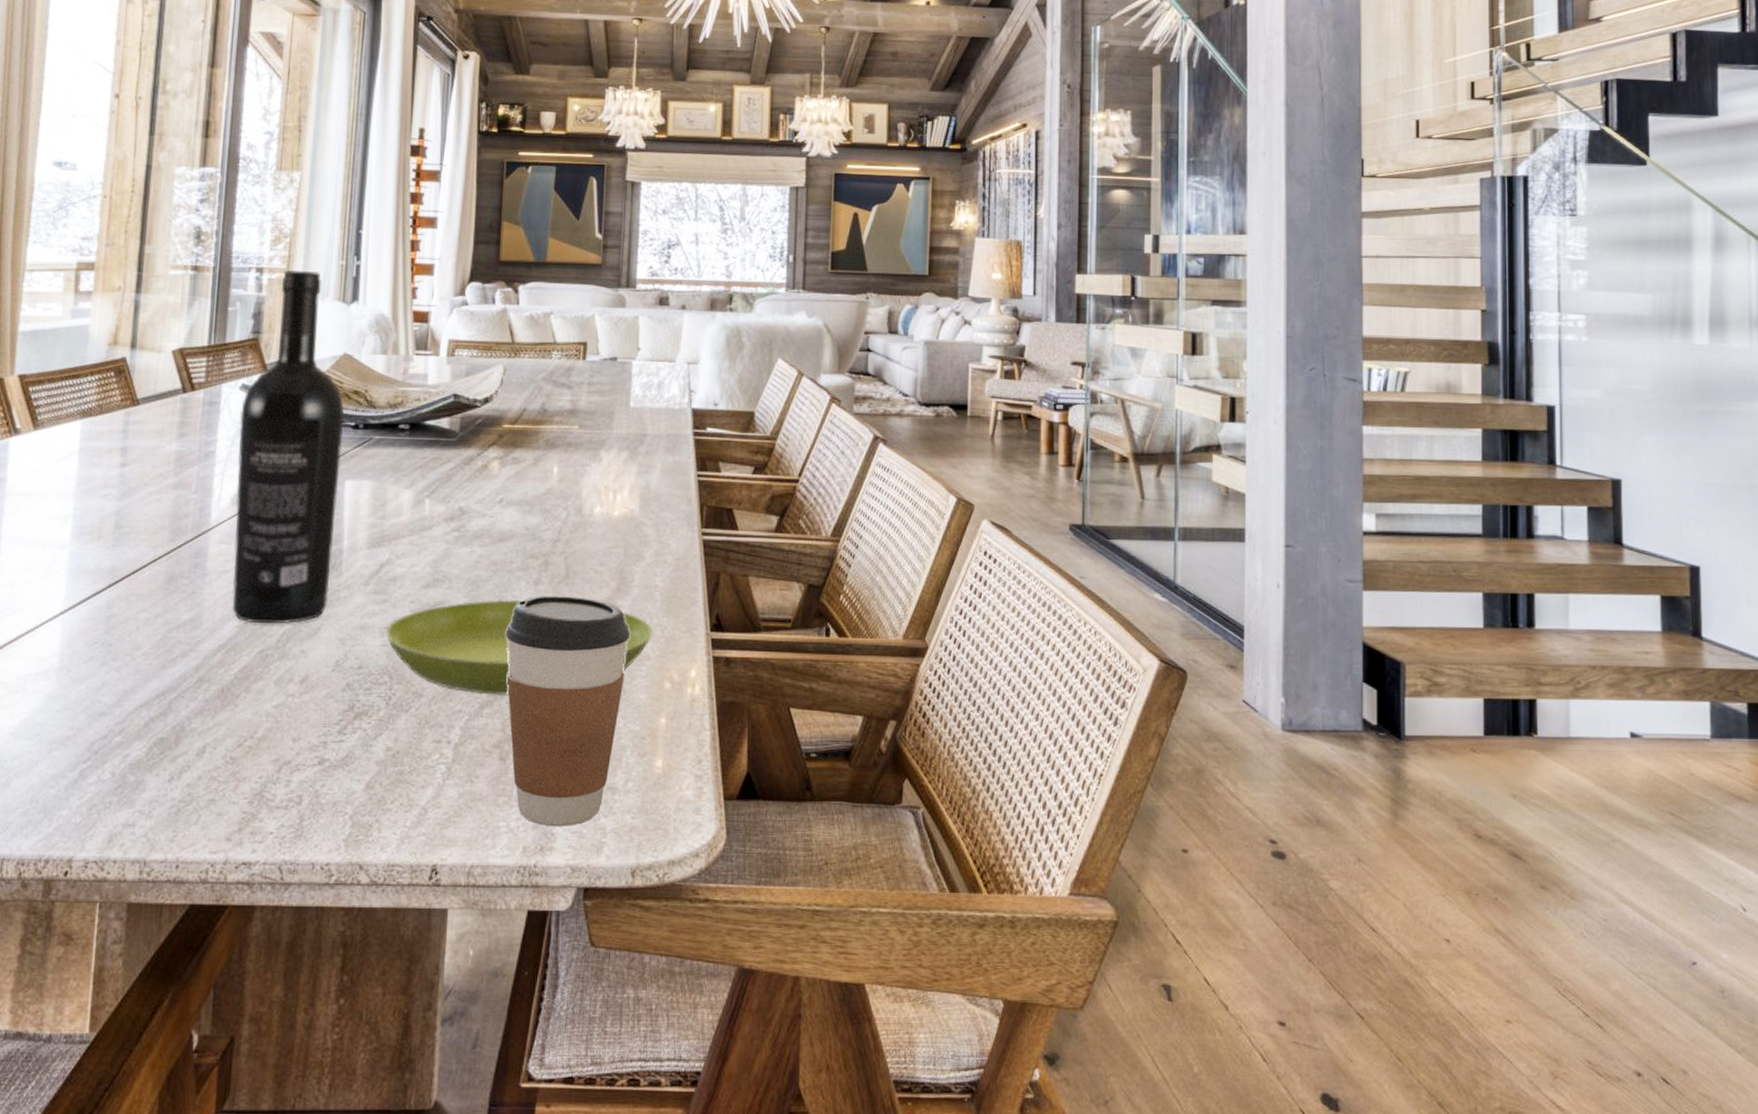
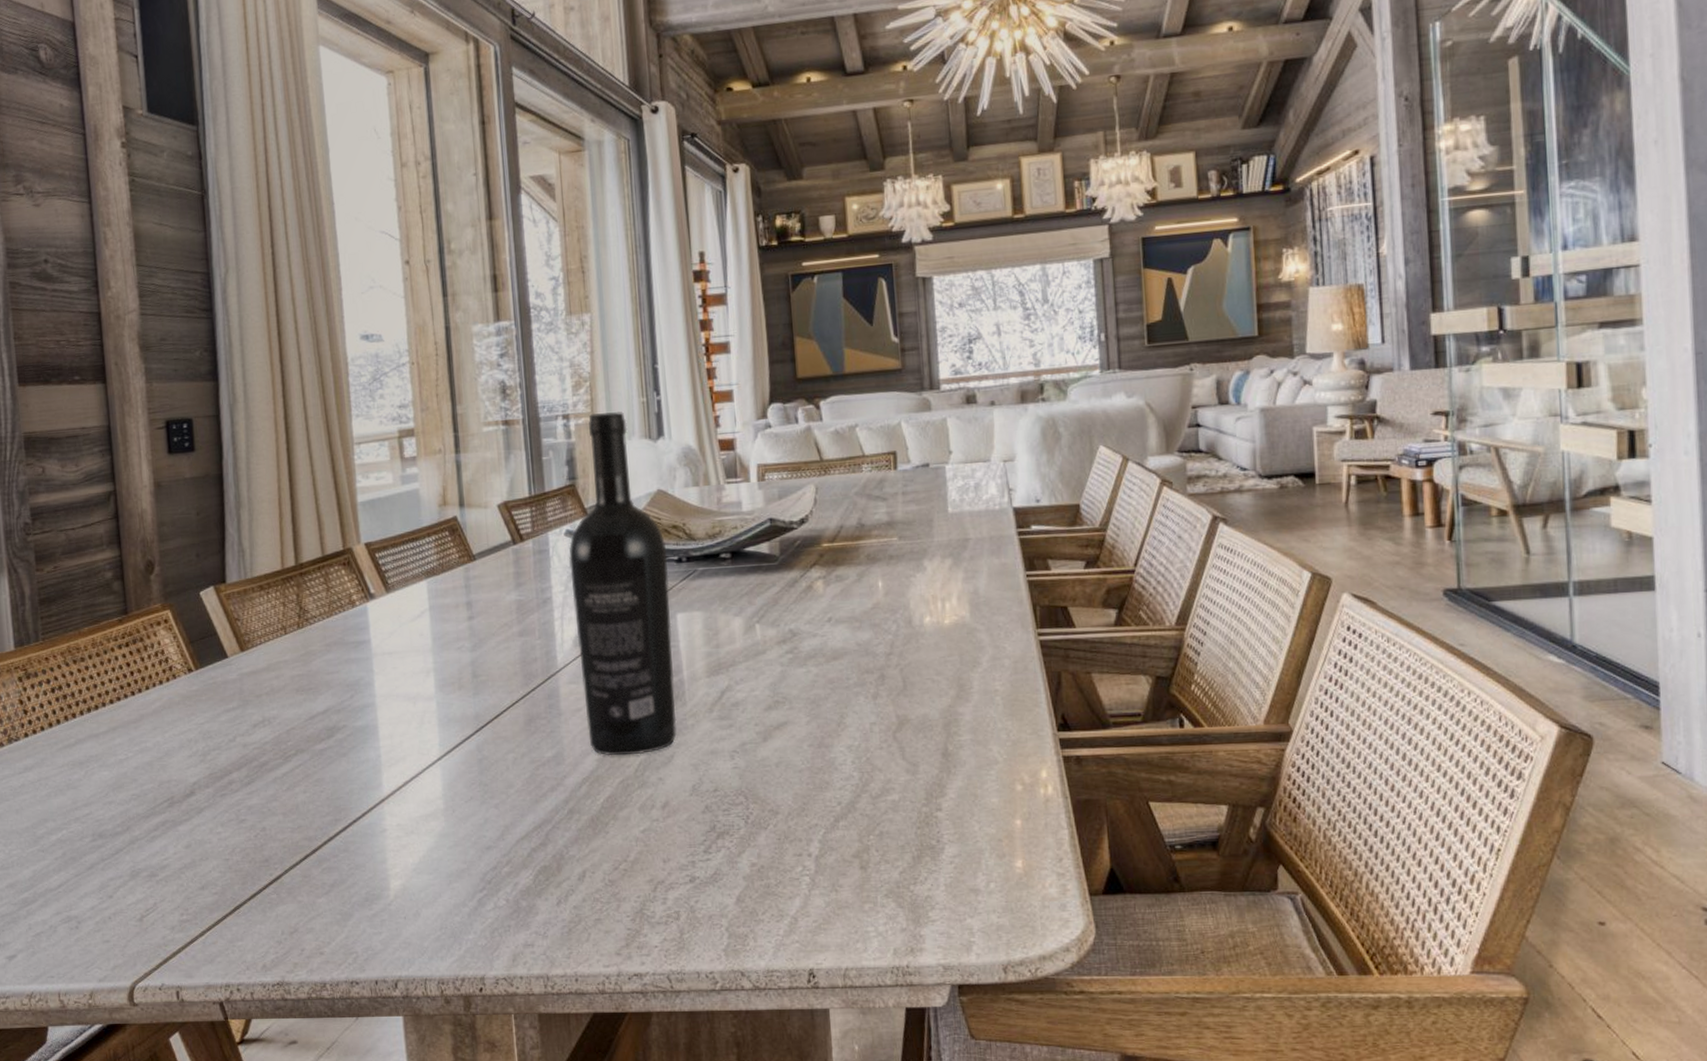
saucer: present [386,599,653,696] -> none [735,714,998,809]
coffee cup: present [505,595,631,827] -> none [850,707,976,930]

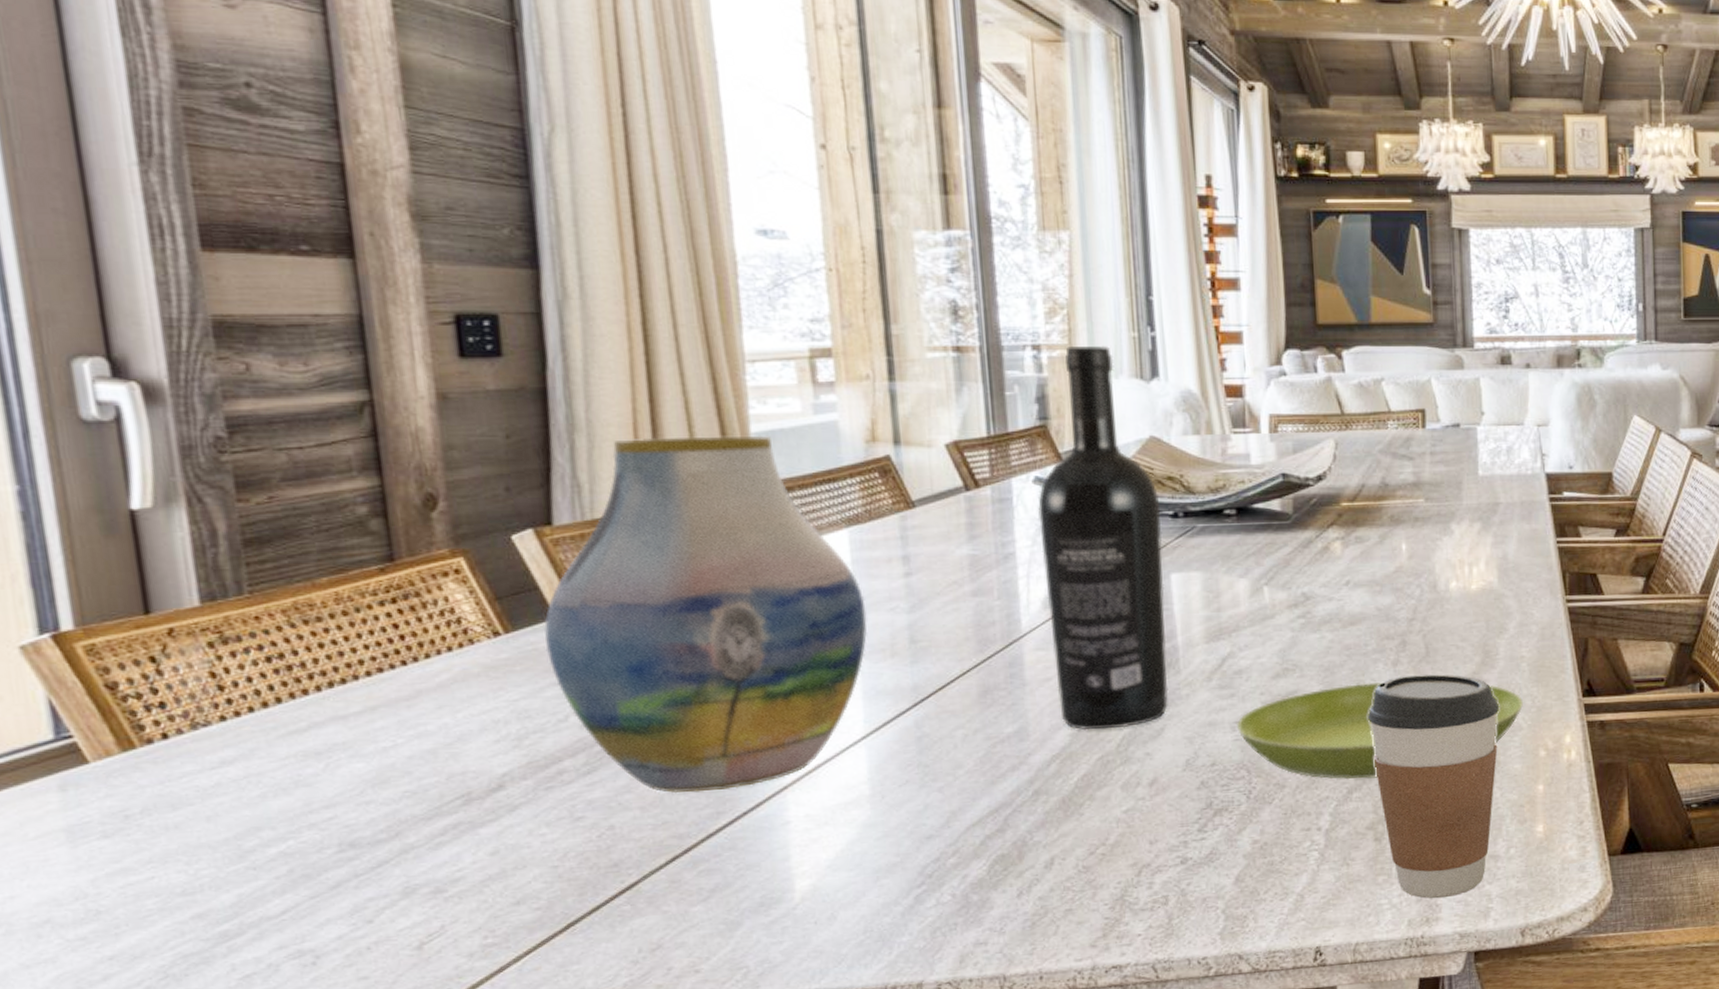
vase: none [220,504,441,803] -> present [544,435,868,794]
saucer: none [735,714,998,809] -> present [1237,682,1523,780]
coffee cup: none [850,707,976,930] -> present [1367,674,1500,899]

